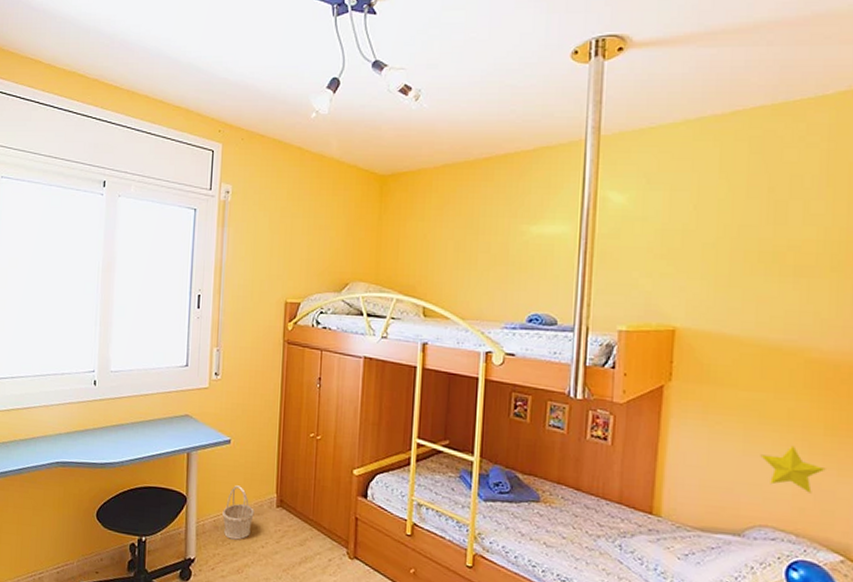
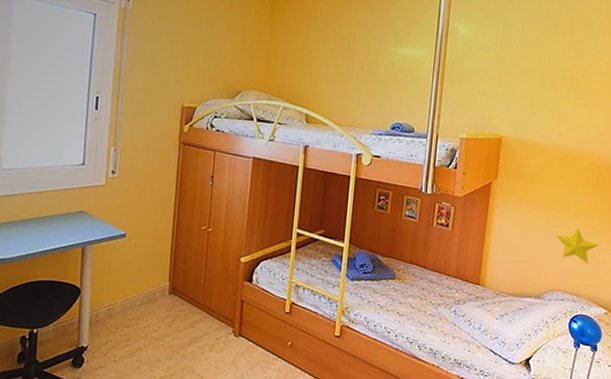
basket: present [222,485,255,540] -> none [116,276,148,326]

